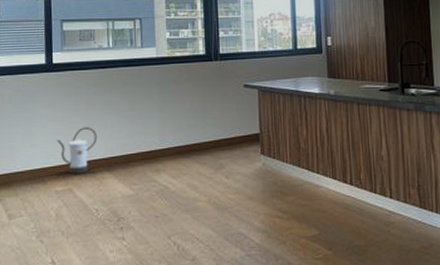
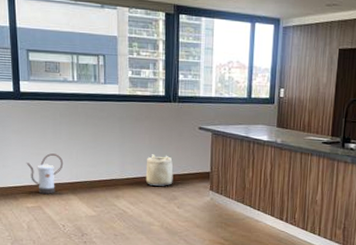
basket: none [188,118,219,154] -> present [145,154,174,186]

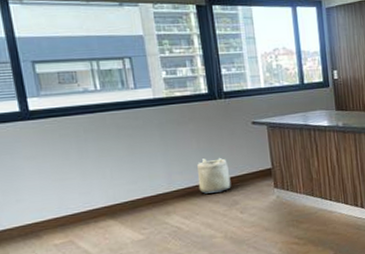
watering can: present [26,153,64,194] -> none [47,176,96,226]

